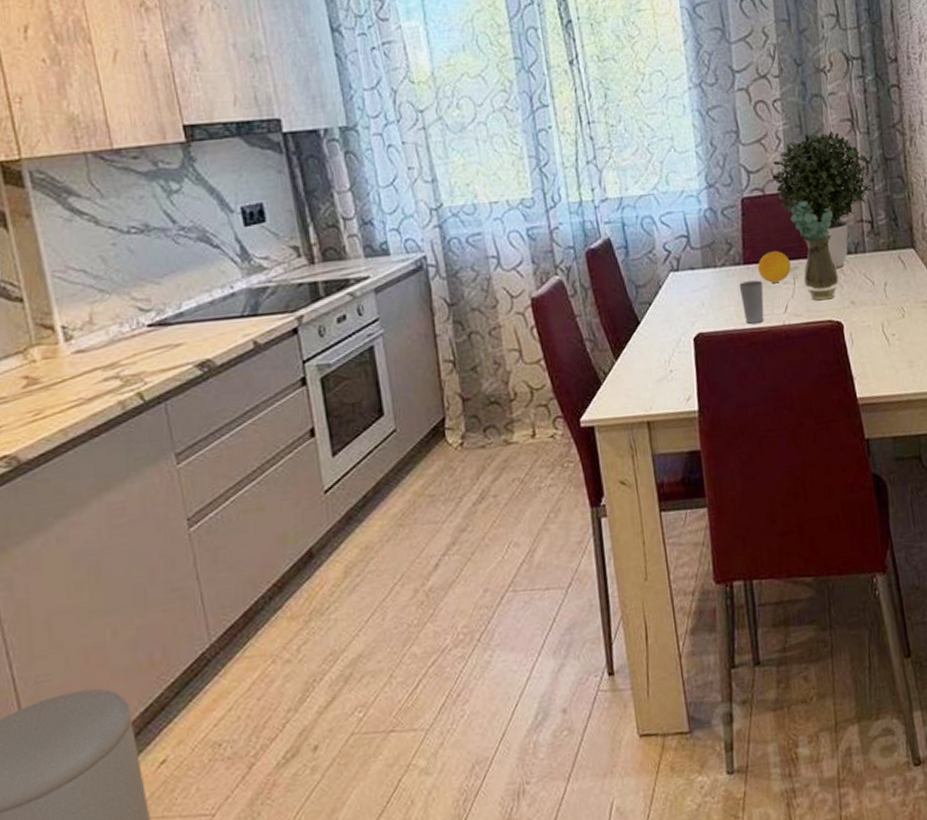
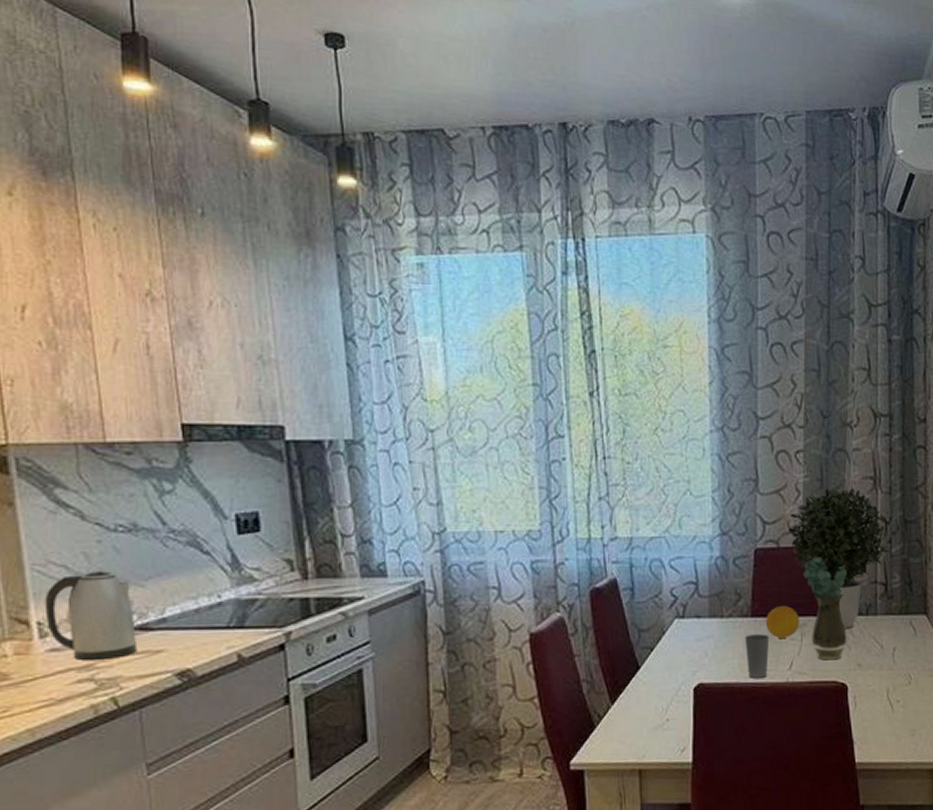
kettle: none [67,272,159,360] -> present [44,571,138,660]

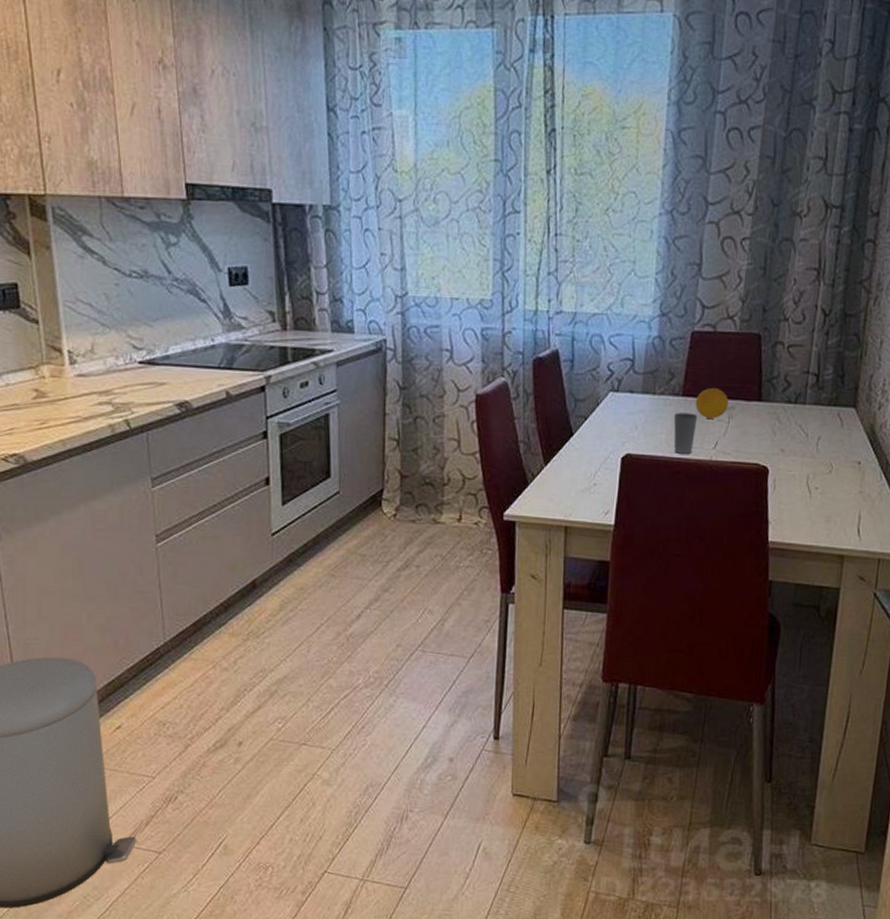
kettle: present [44,571,138,660] -> none [74,310,147,387]
potted plant: present [788,488,889,629] -> none [726,277,826,415]
vase: present [801,553,847,660] -> none [736,339,780,444]

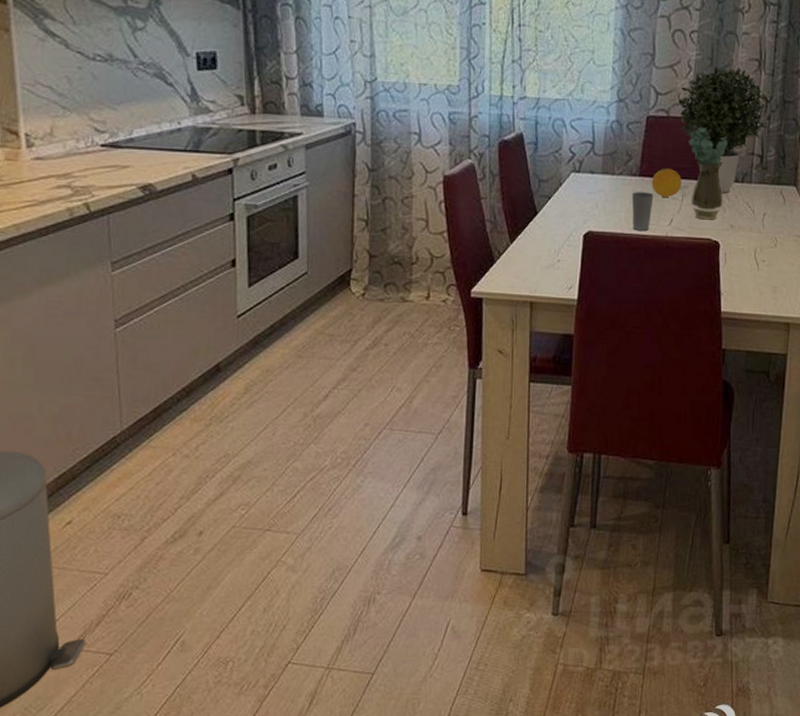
potted plant: none [726,277,826,415] -> present [678,66,768,193]
vase: none [736,339,780,444] -> present [688,123,727,220]

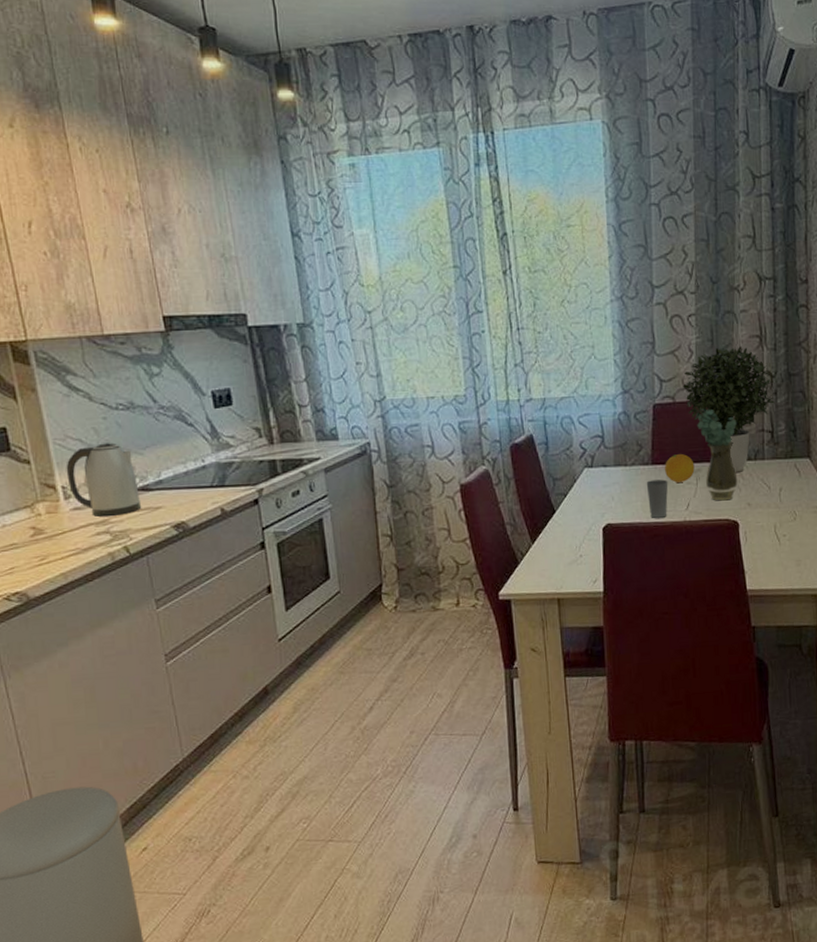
kettle: none [32,93,109,170] -> present [66,442,142,517]

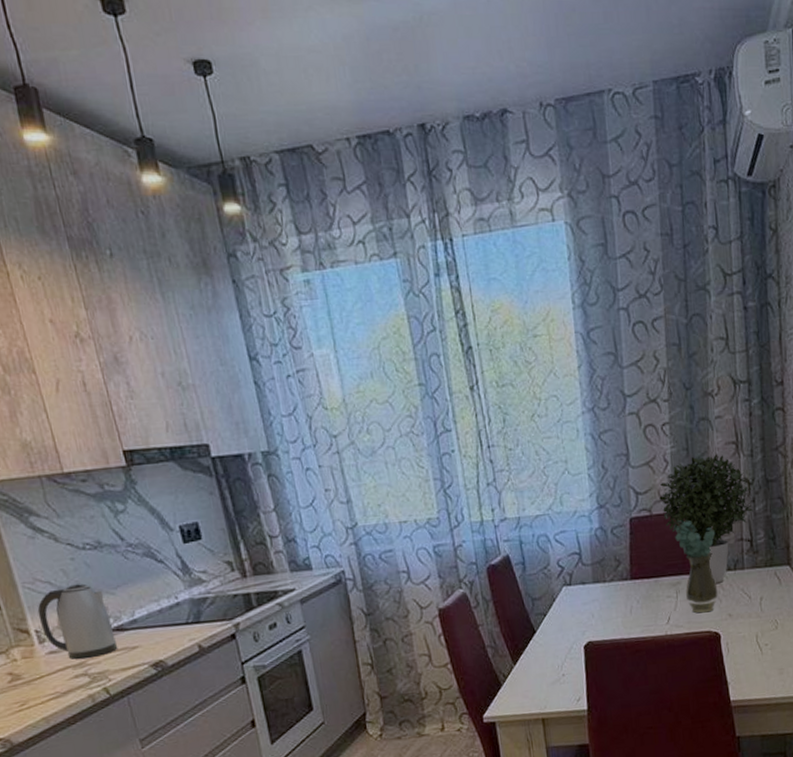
cup: present [646,479,668,518] -> none [626,594,649,634]
fruit: present [664,453,695,483] -> none [643,566,674,597]

